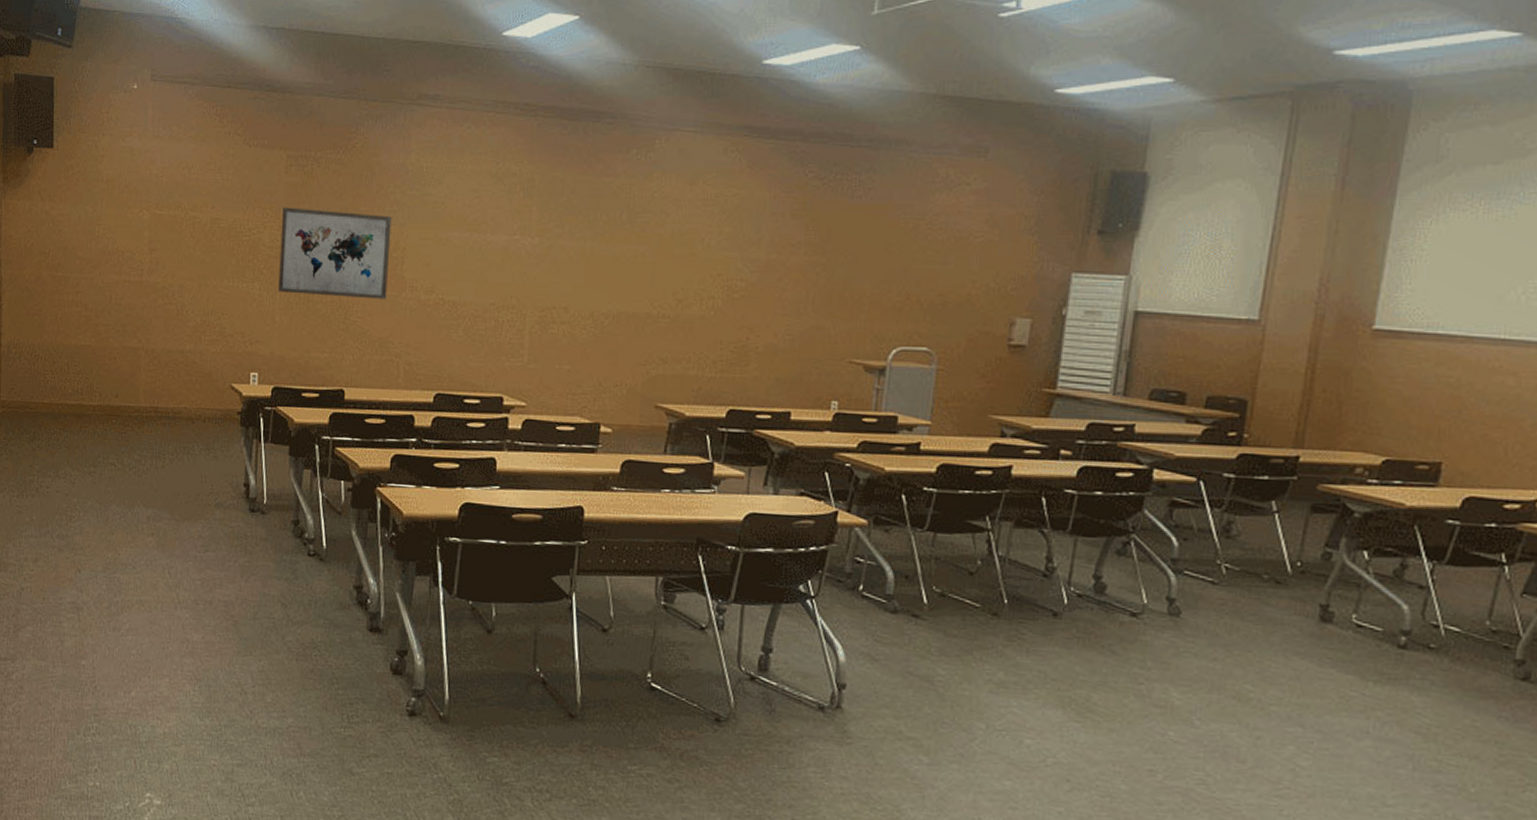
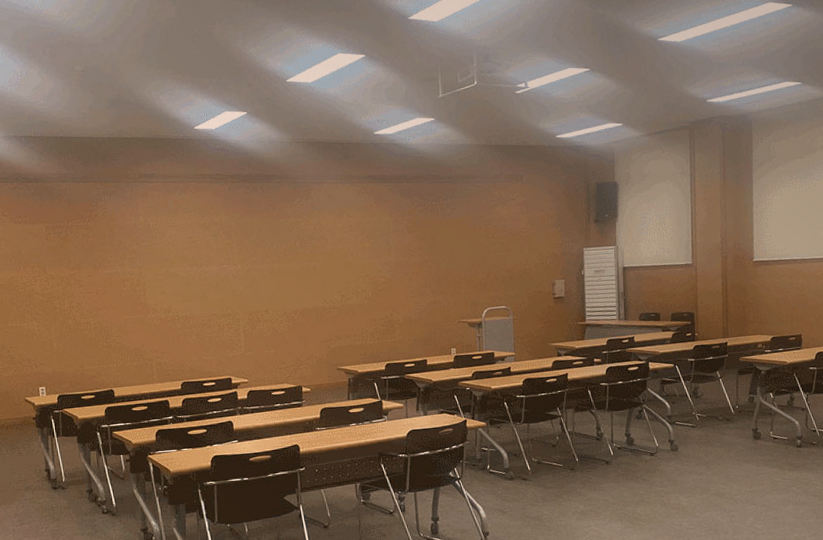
wall art: present [278,207,392,300] -> none [47,262,136,326]

